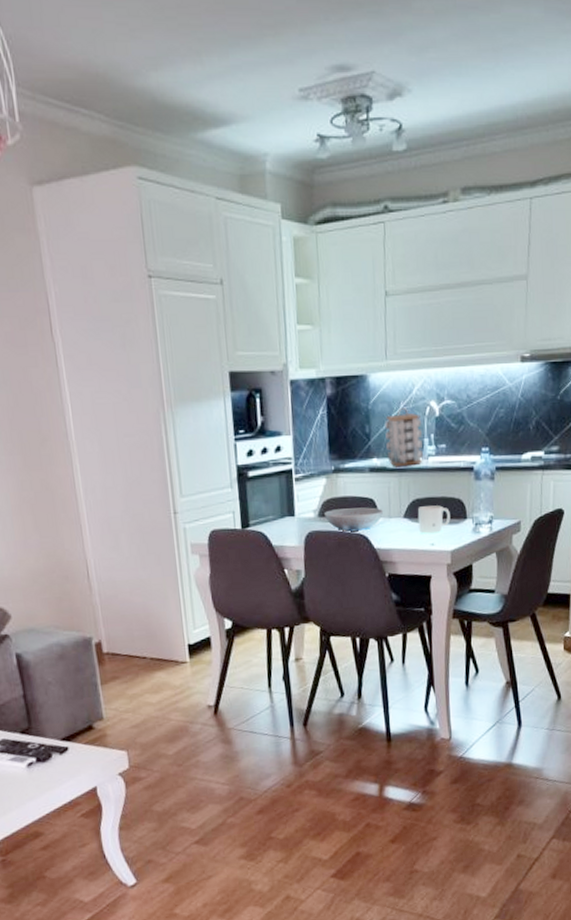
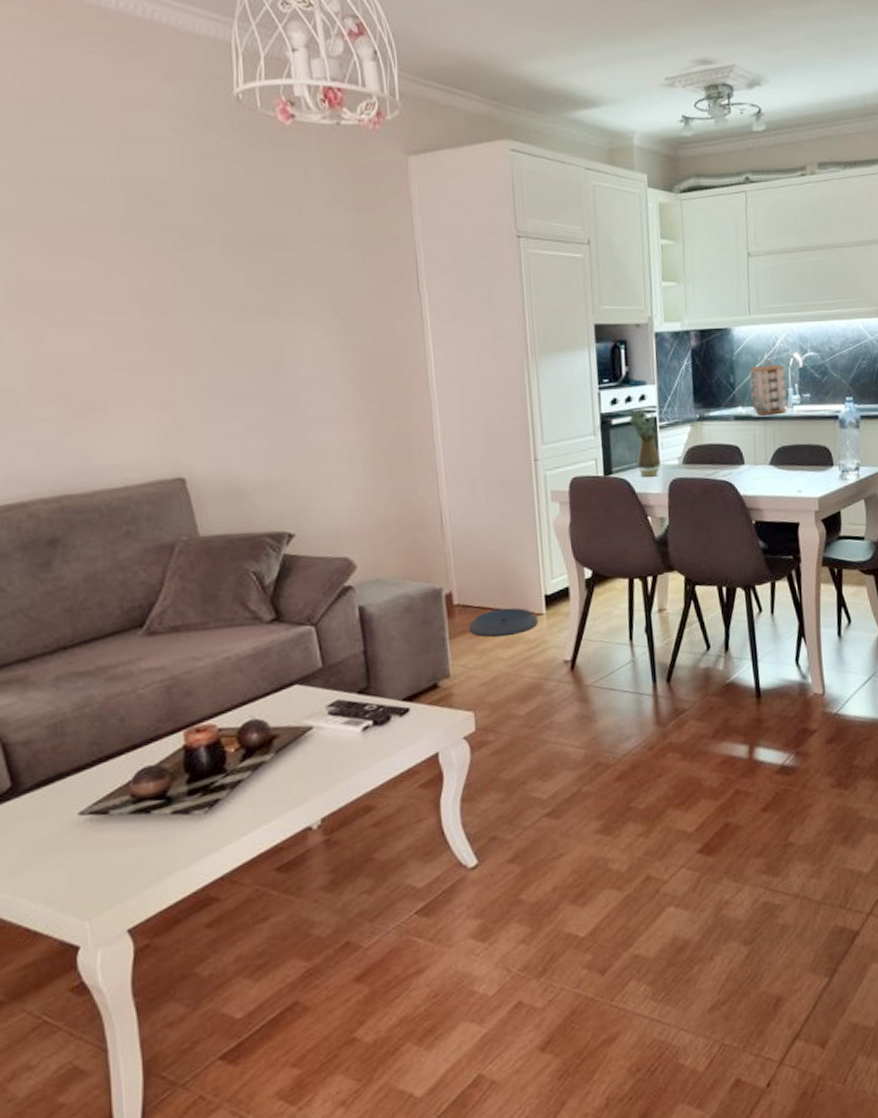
robot vacuum: none [118,656,182,683] -> present [469,608,538,637]
vase: none [264,459,297,530] -> present [628,407,661,477]
dish: present [325,507,384,531] -> none [689,454,750,478]
mug: present [417,505,450,534] -> none [783,452,817,481]

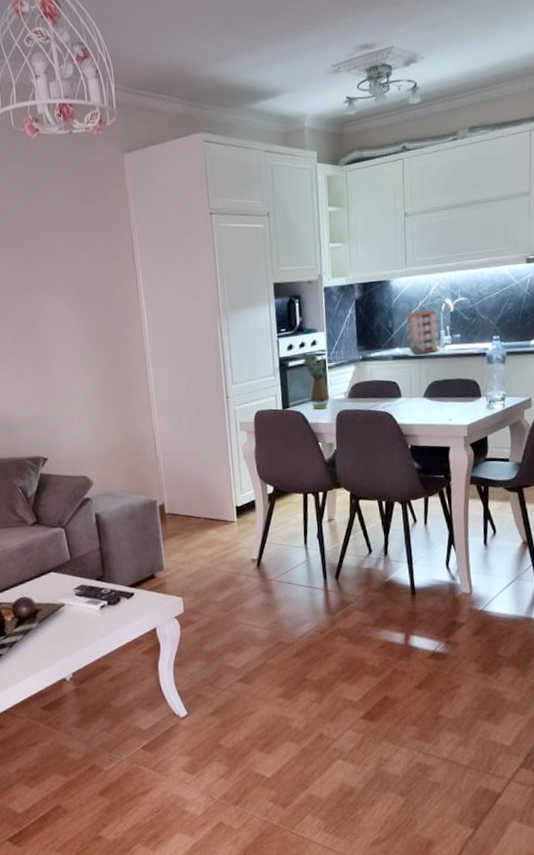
robot vacuum: present [469,608,538,637] -> none [177,516,231,539]

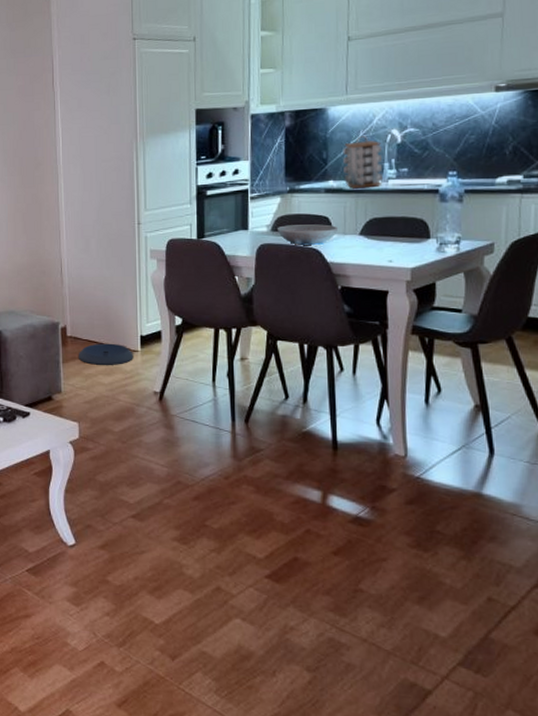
robot vacuum: none [177,516,231,539] -> present [78,343,133,365]
vase: present [302,351,329,410] -> none [222,180,250,242]
dish: none [354,389,406,410] -> present [278,224,339,245]

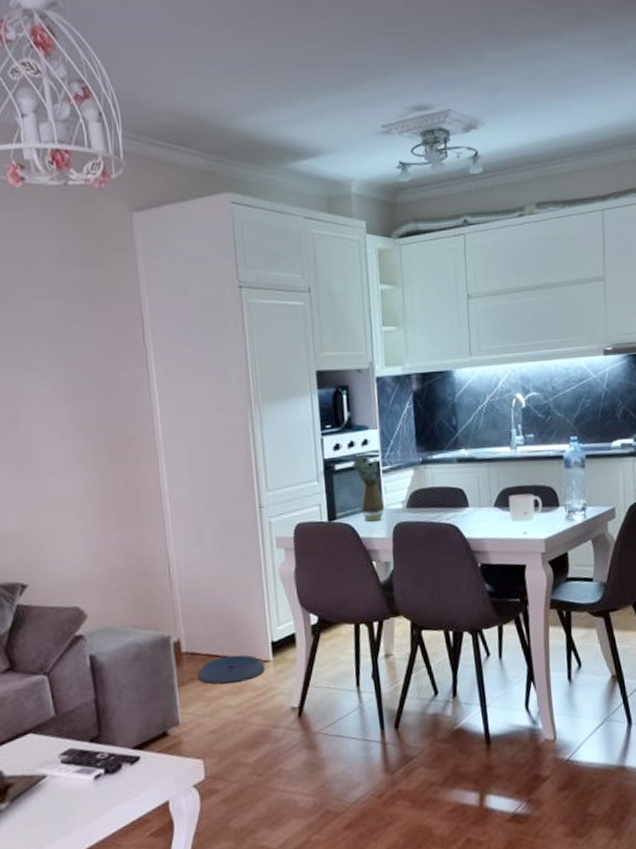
vase: none [222,180,250,242] -> present [351,452,385,522]
dish: present [278,224,339,245] -> none [413,497,474,522]
spice rack: present [343,135,383,189] -> none [471,399,511,457]
mug: none [374,225,411,251] -> present [507,494,543,523]

